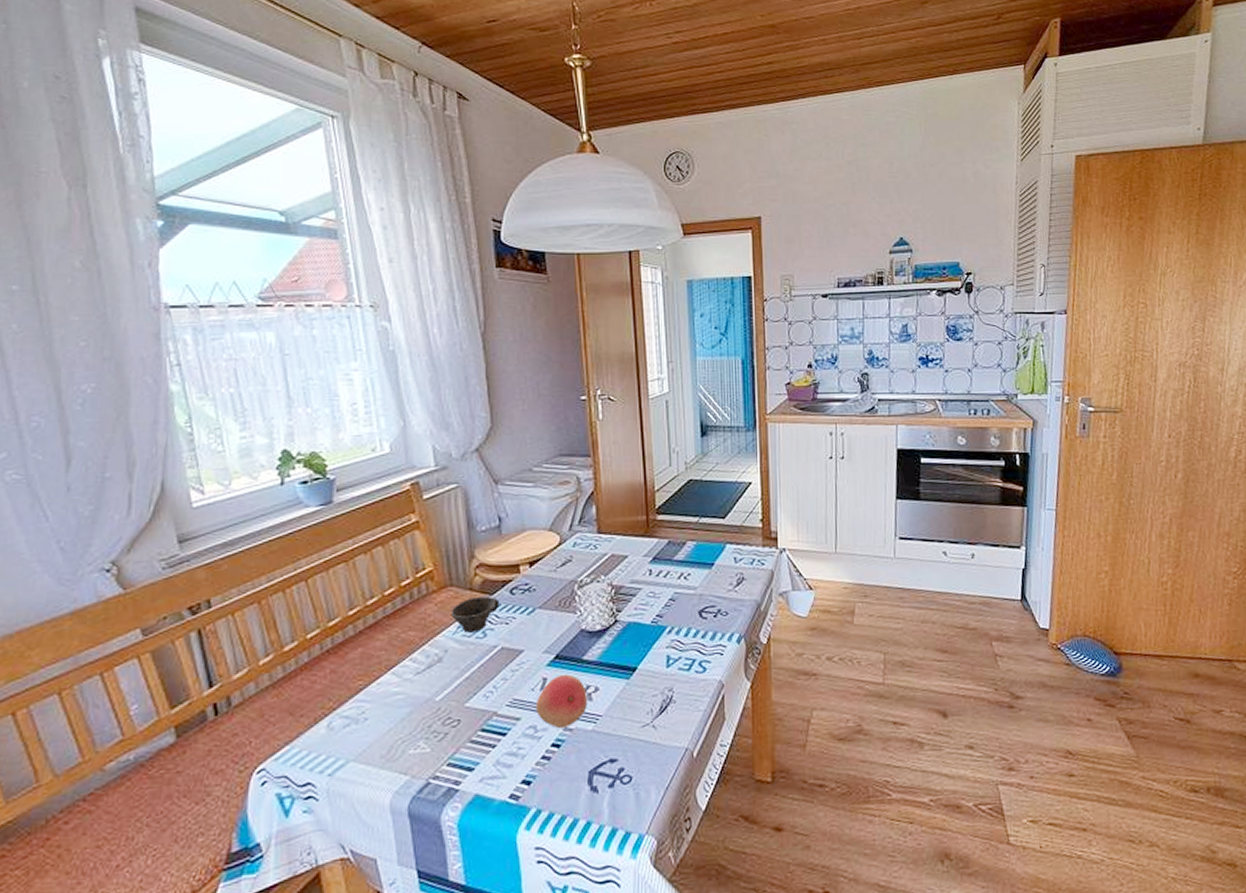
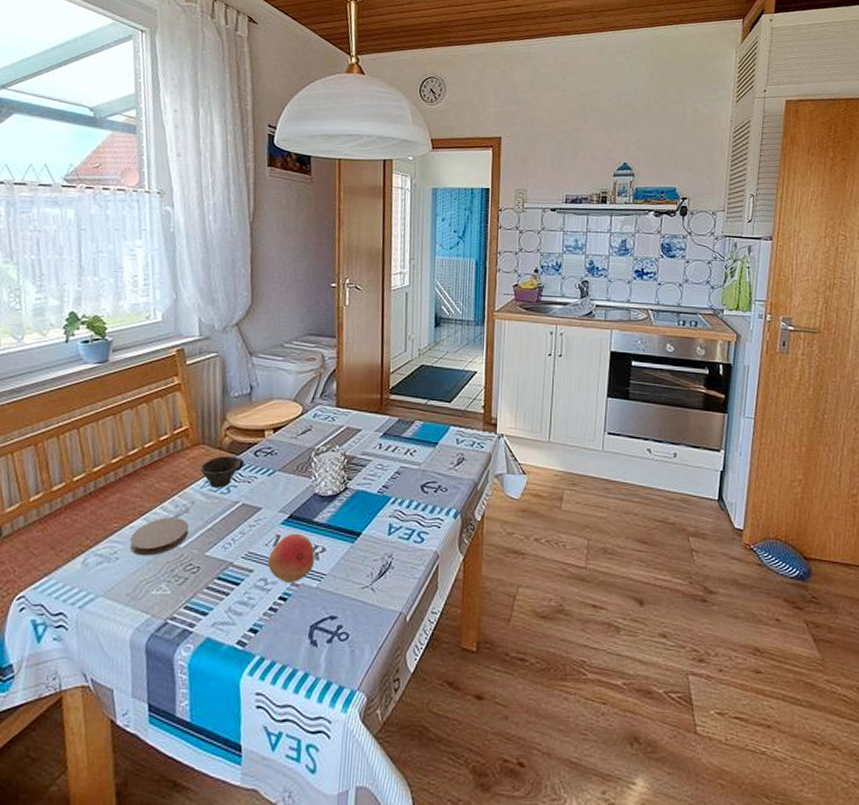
coaster: none [378,668,443,714] -> present [129,517,189,556]

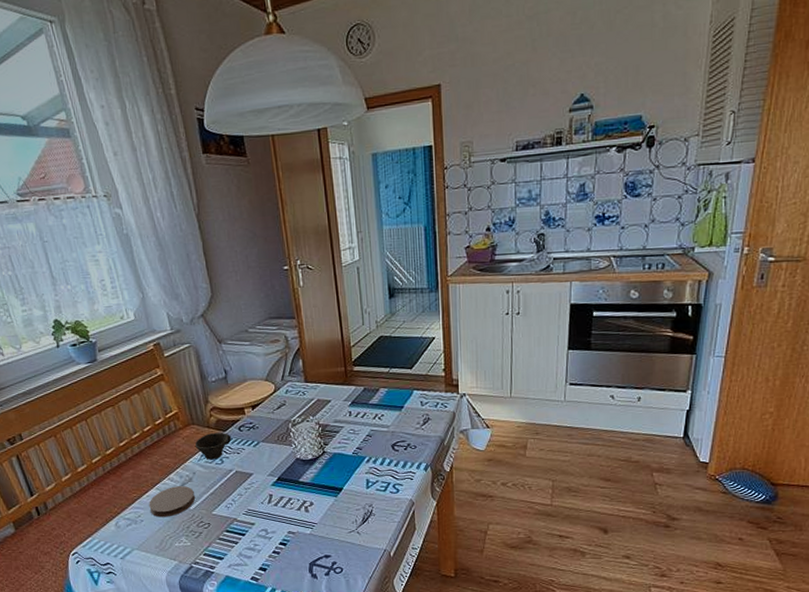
fruit: present [268,533,315,584] -> none [265,492,305,532]

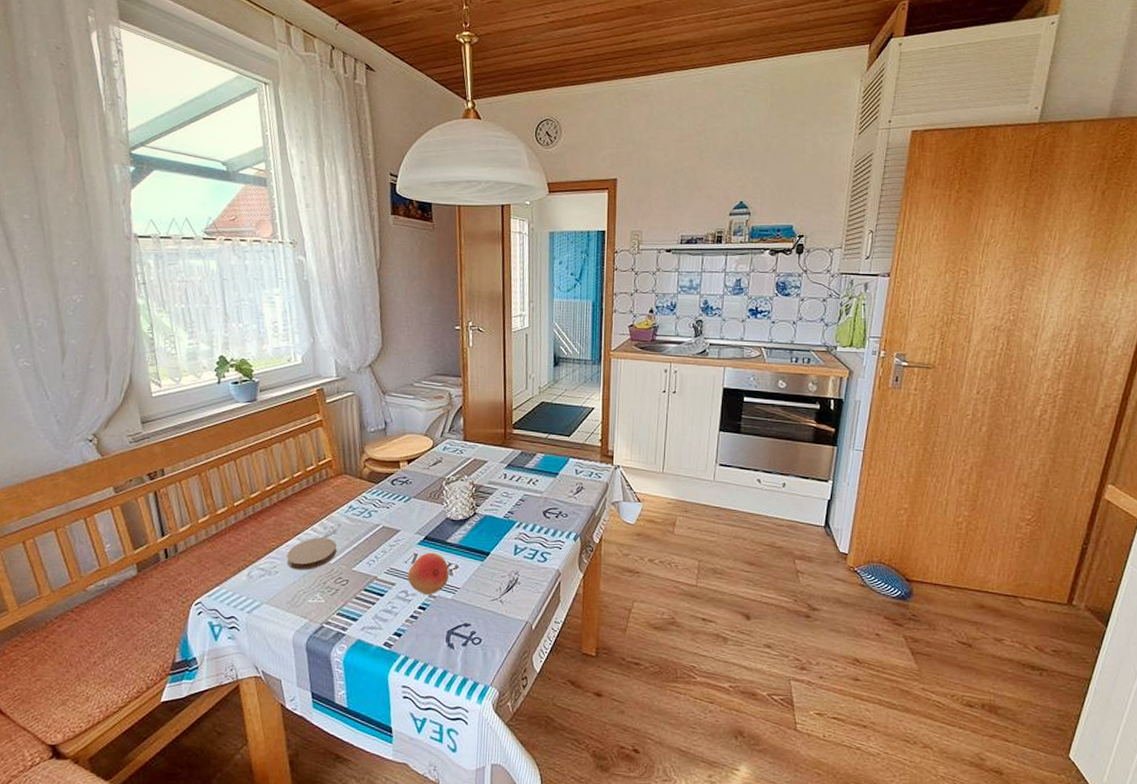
cup: present [194,433,232,460] -> none [344,485,383,513]
fruit: none [265,492,305,532] -> present [408,552,449,596]

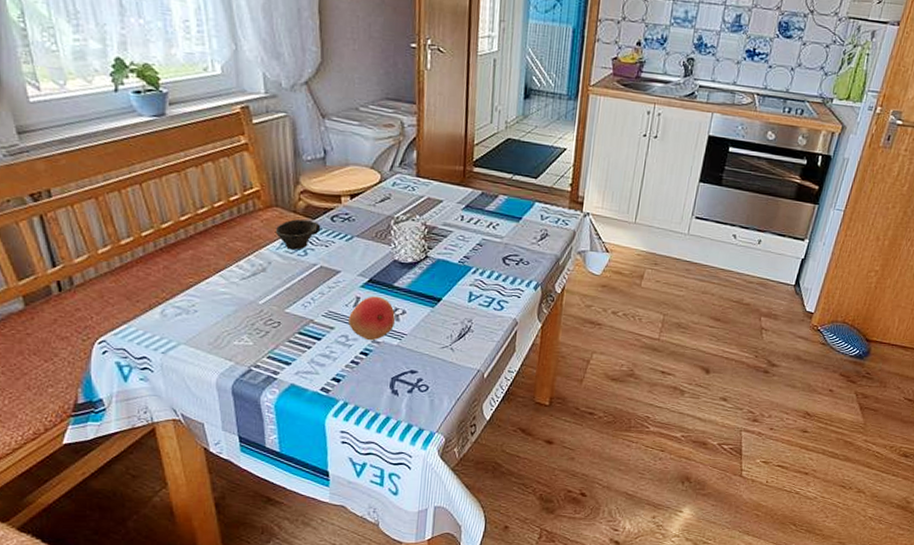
coaster: present [286,537,336,570] -> none [207,275,266,310]
cup: none [344,485,383,513] -> present [275,219,321,250]

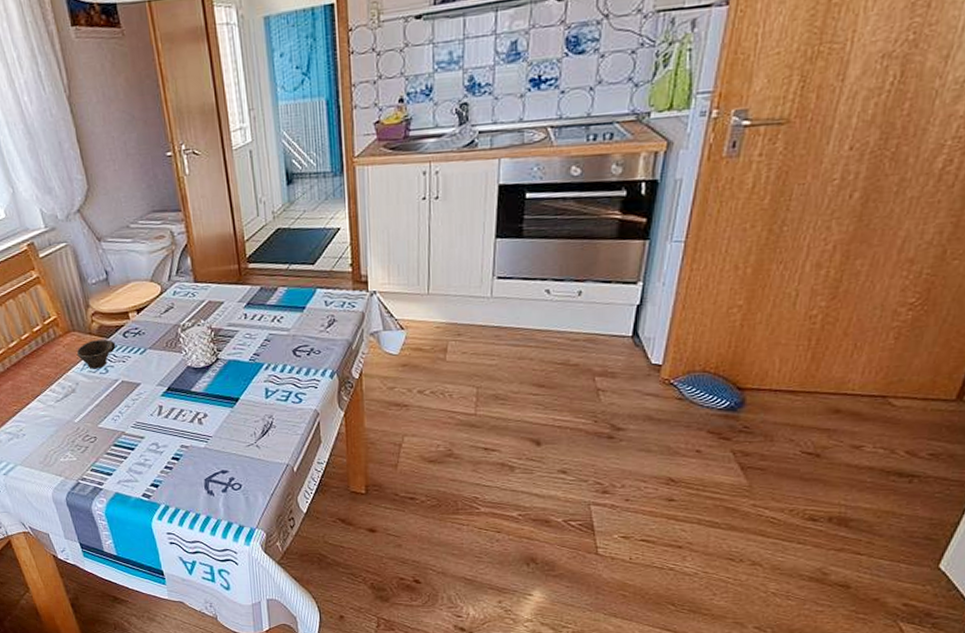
fruit: present [348,295,395,341] -> none [155,402,199,446]

